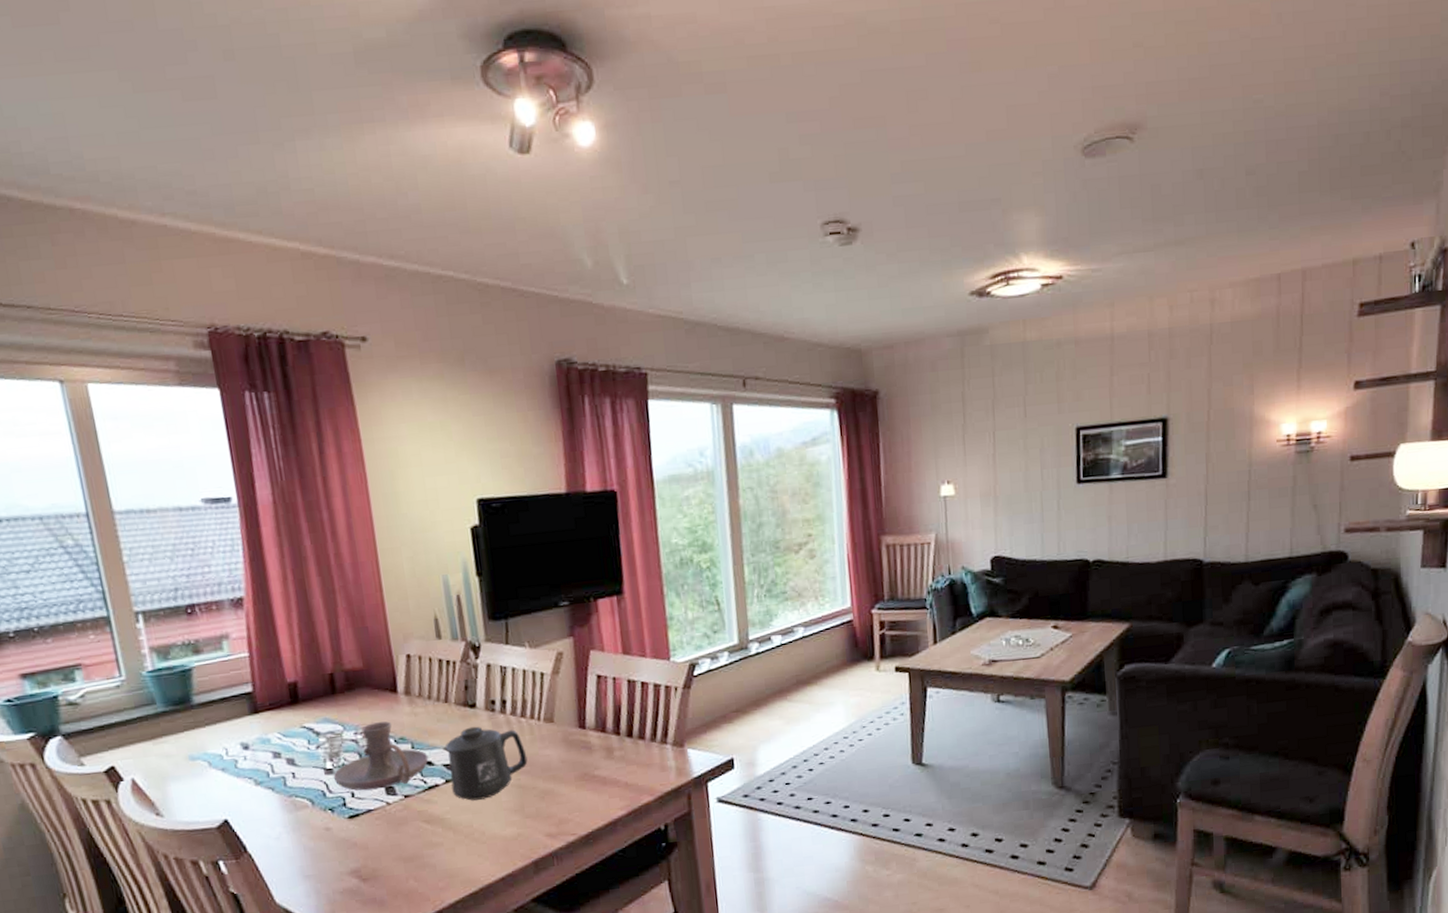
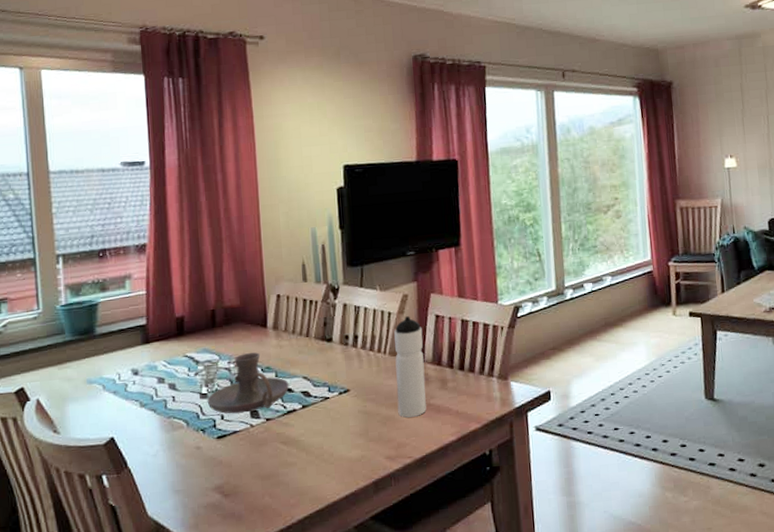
mug: present [444,726,528,801] -> none [303,358,374,425]
water bottle: none [548,677,591,791] -> present [394,316,427,418]

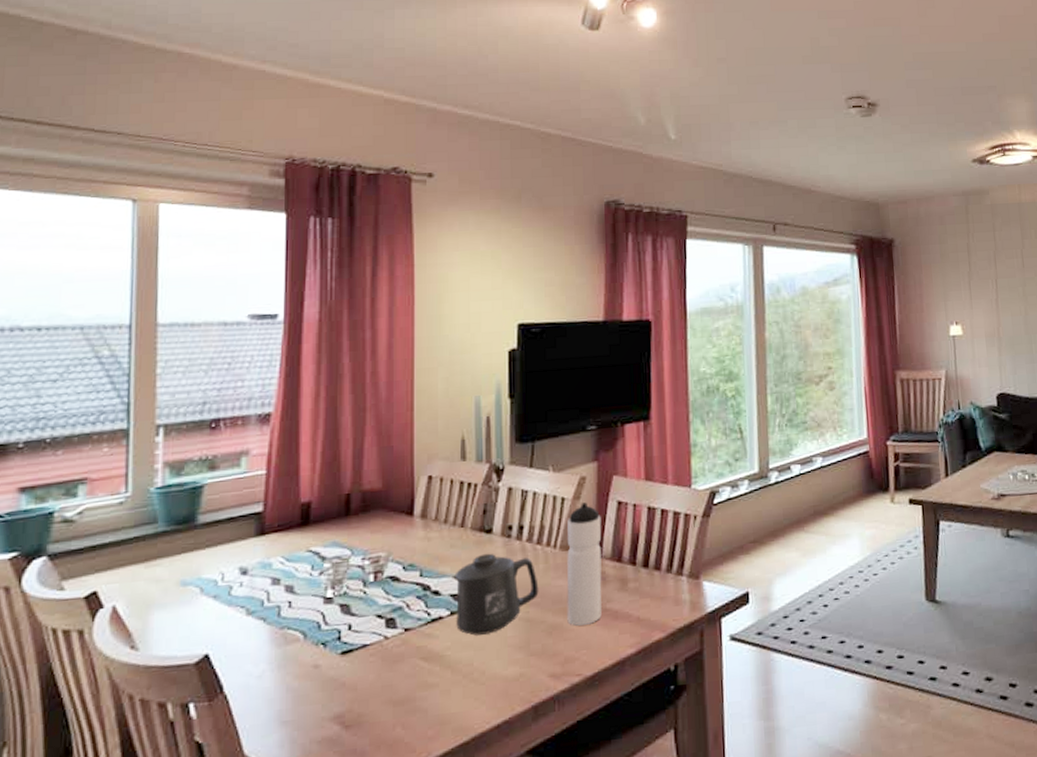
candle holder: present [207,352,289,414] -> none [332,546,436,623]
mug: none [303,358,374,425] -> present [454,553,539,636]

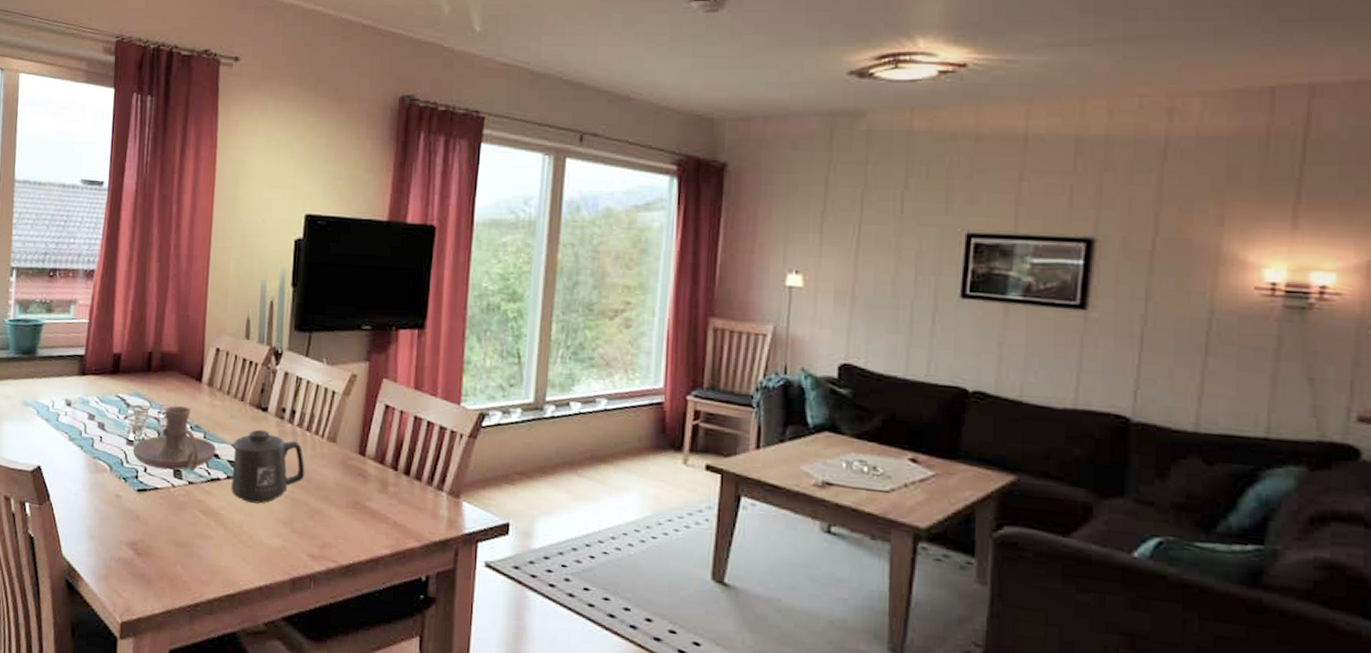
candle holder: none [332,546,436,623] -> present [132,406,217,471]
water bottle: present [567,502,602,626] -> none [328,399,368,517]

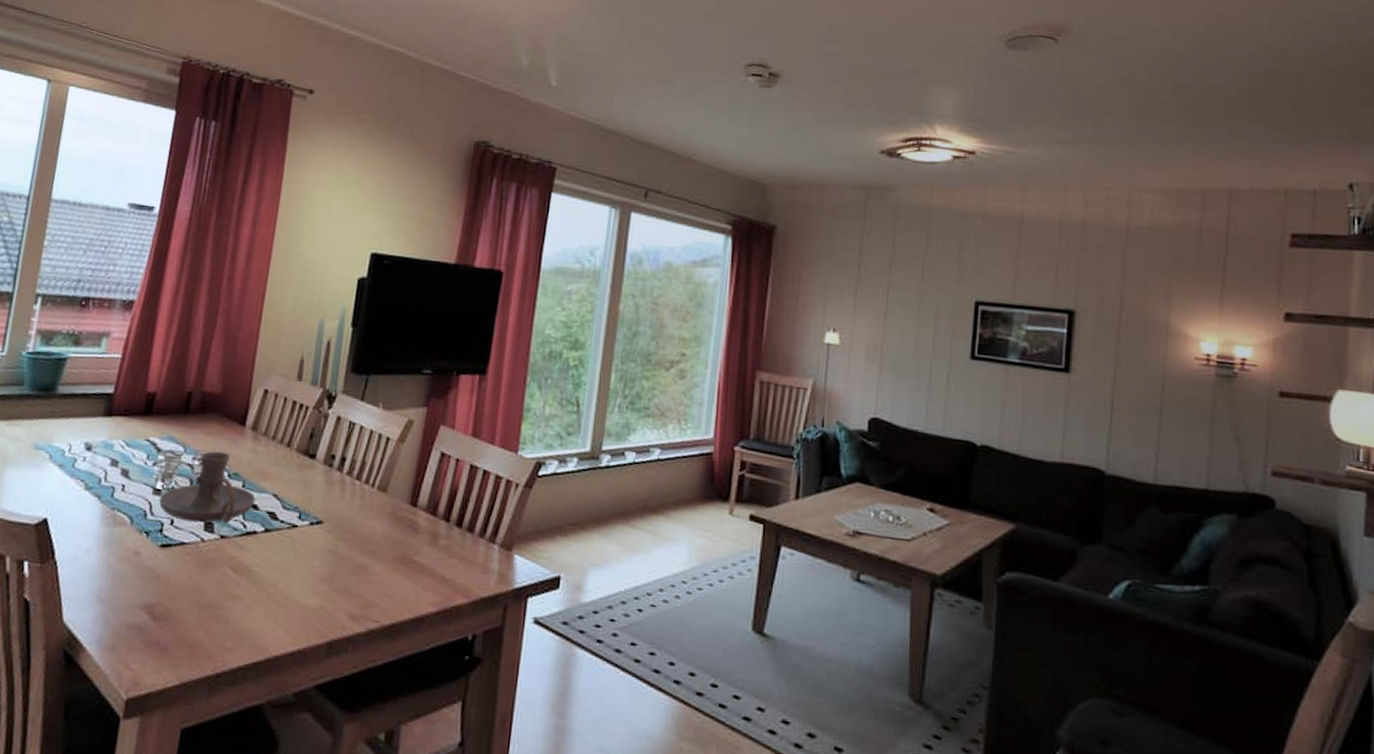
mug: present [231,429,305,504] -> none [268,477,352,559]

